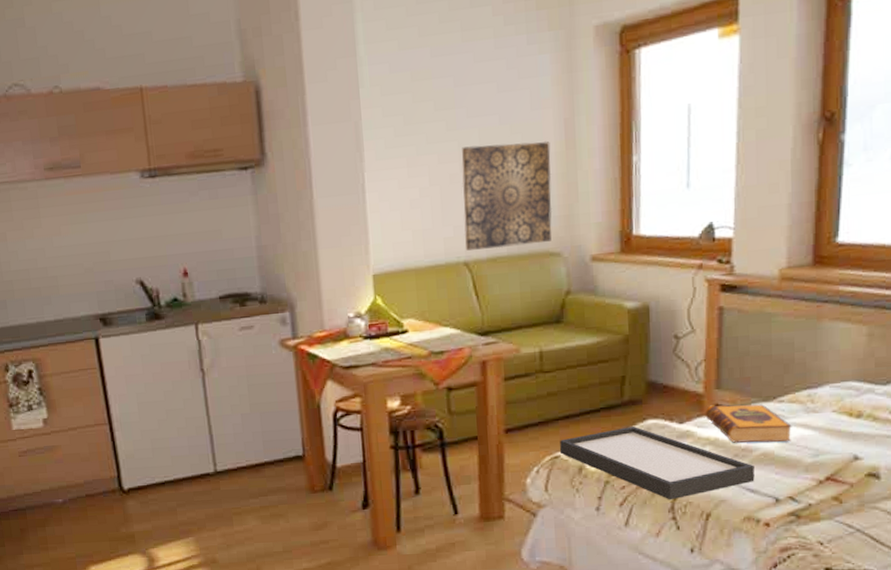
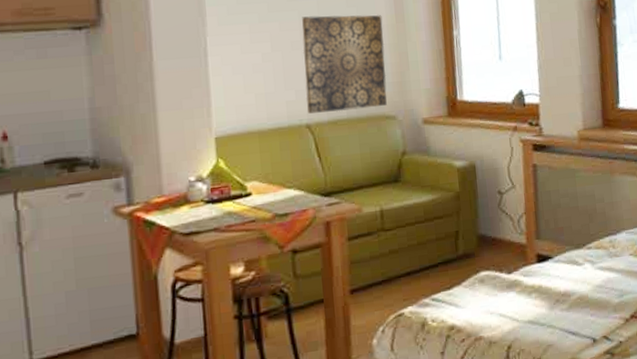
tray: present [559,425,755,500] -> none [403,278,575,349]
hardback book: present [705,404,792,443] -> none [528,251,600,289]

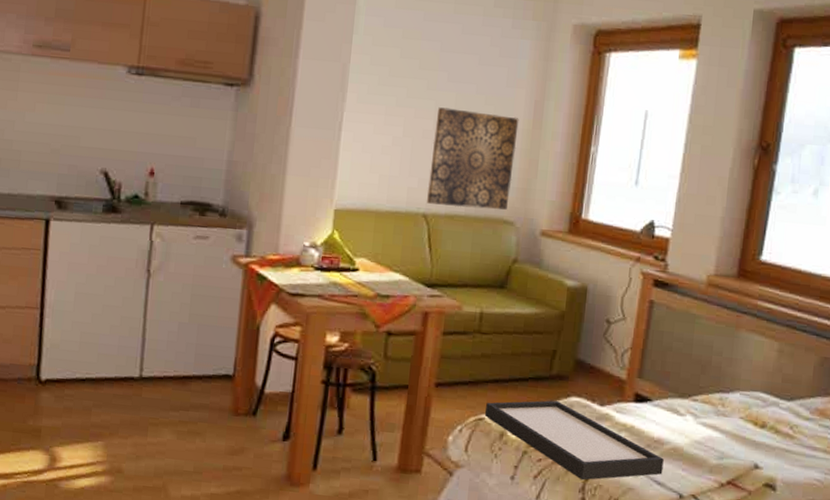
tray: none [403,278,575,349] -> present [484,400,664,481]

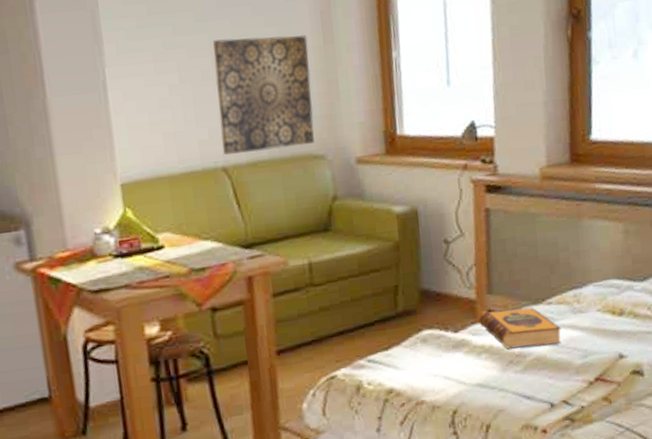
tray: present [484,400,664,481] -> none [335,338,530,414]
hardback book: none [625,393,703,441] -> present [478,307,561,349]

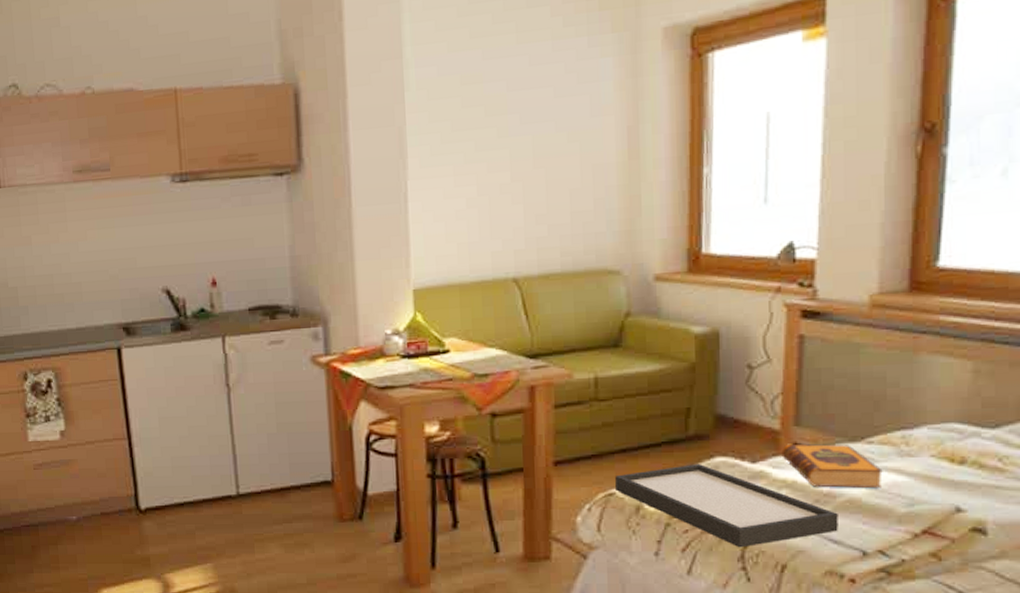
wall art: present [213,34,314,155] -> none [513,150,612,266]
tray: none [335,338,530,414] -> present [614,463,838,548]

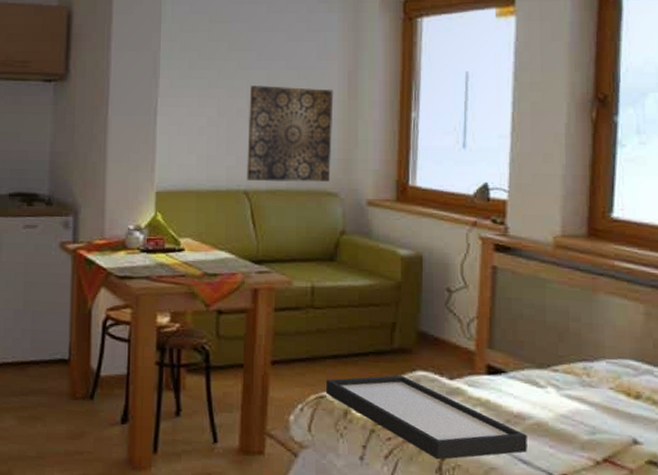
wall art: none [513,150,612,266] -> present [246,85,334,183]
hardback book: present [781,443,883,489] -> none [476,365,567,415]

